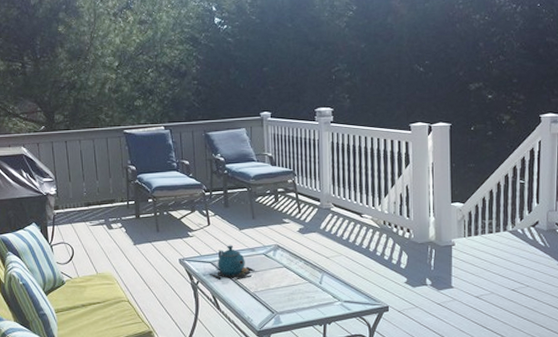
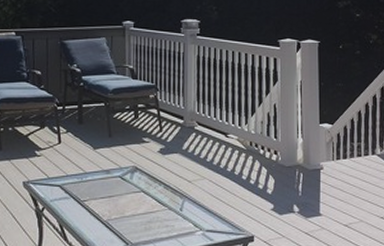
teapot: present [210,245,255,280] -> none [57,166,109,206]

